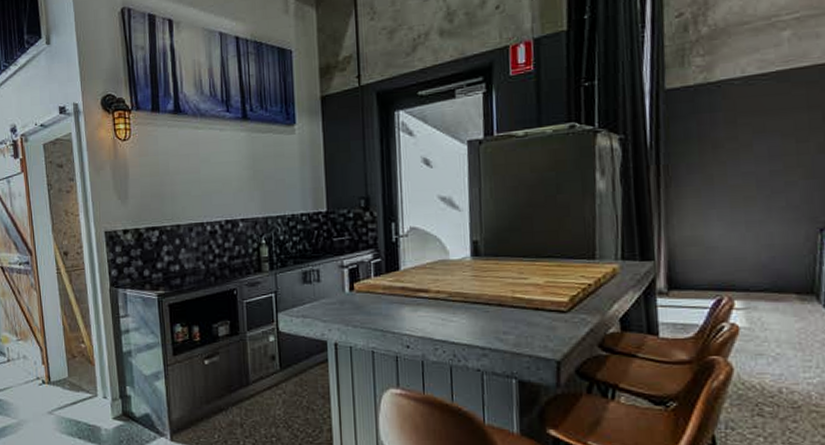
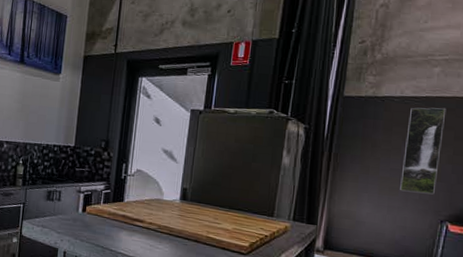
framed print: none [757,81,807,200] -> present [400,107,446,195]

